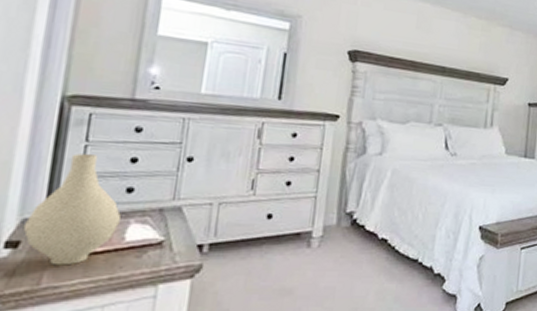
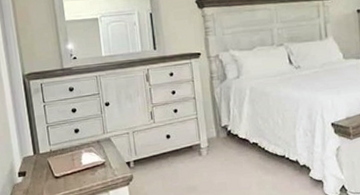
vase: present [23,153,122,266] -> none [24,111,77,185]

